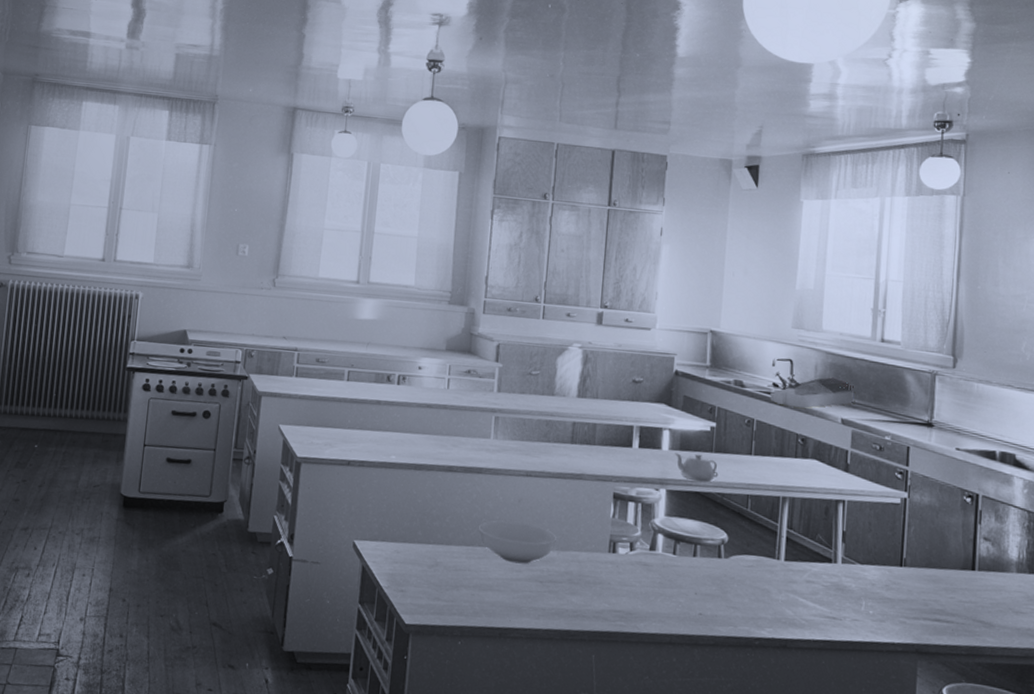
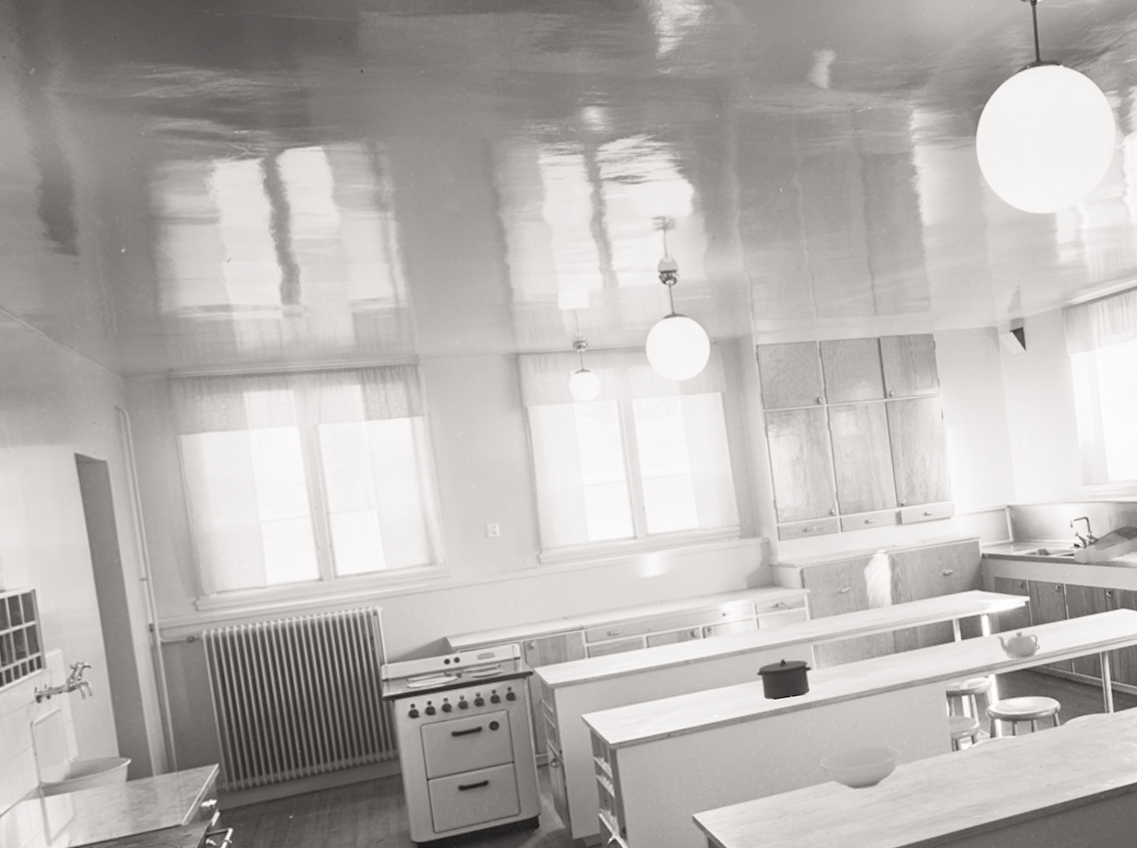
cooking pot: none [437,421,489,460] -> present [756,659,812,700]

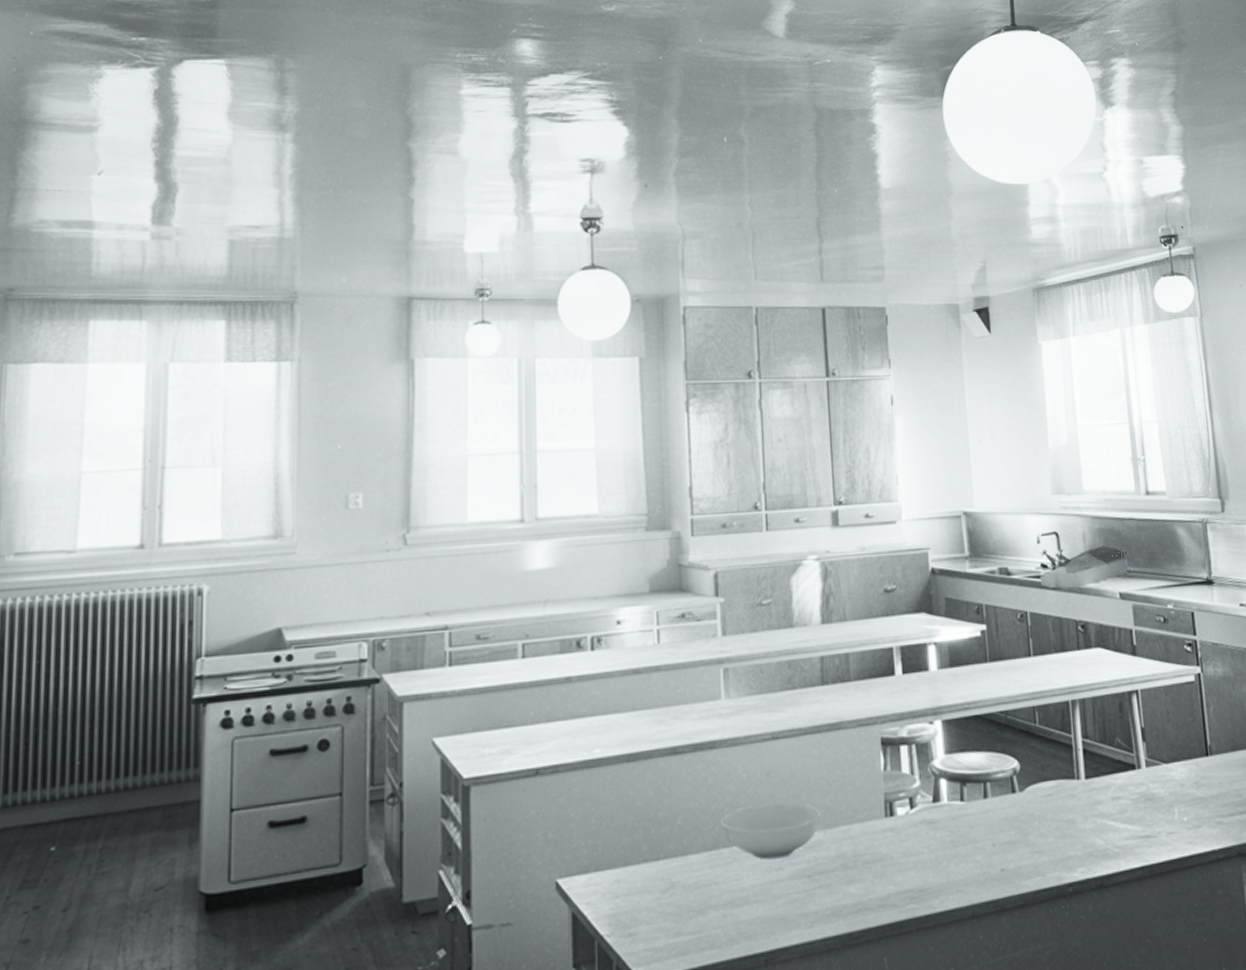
cooking pot: present [756,659,812,700] -> none [651,683,720,735]
teapot: present [996,631,1041,659] -> none [945,667,998,703]

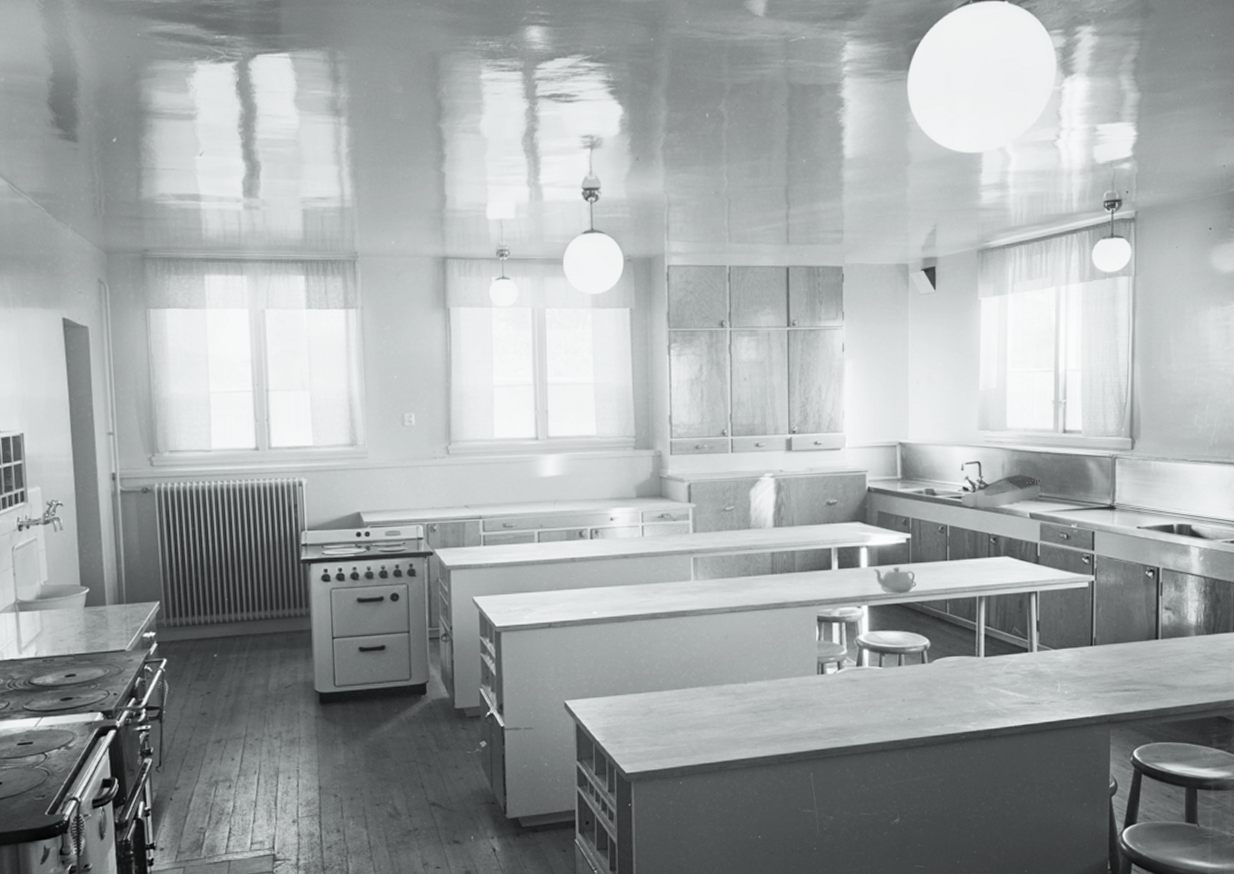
bowl: present [720,802,821,860] -> none [687,658,767,699]
teapot: none [945,667,998,703] -> present [873,567,917,594]

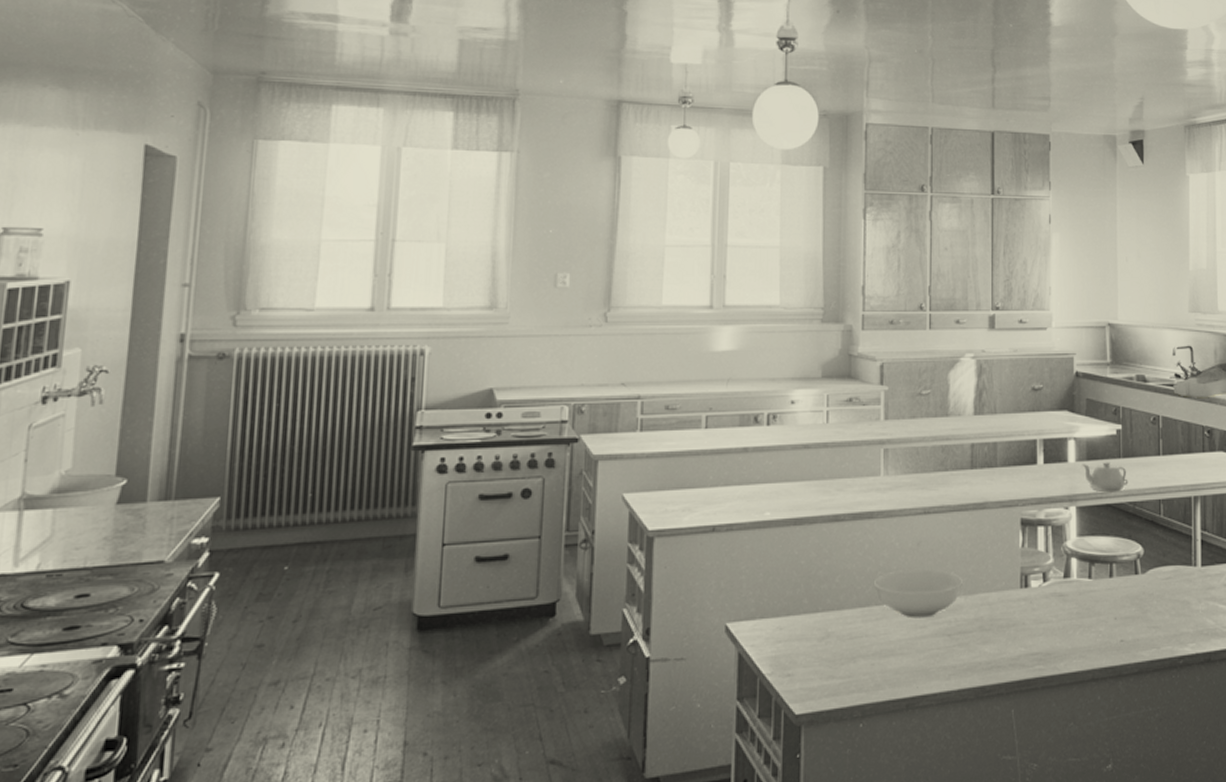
bowl: none [687,658,767,699] -> present [873,569,964,619]

